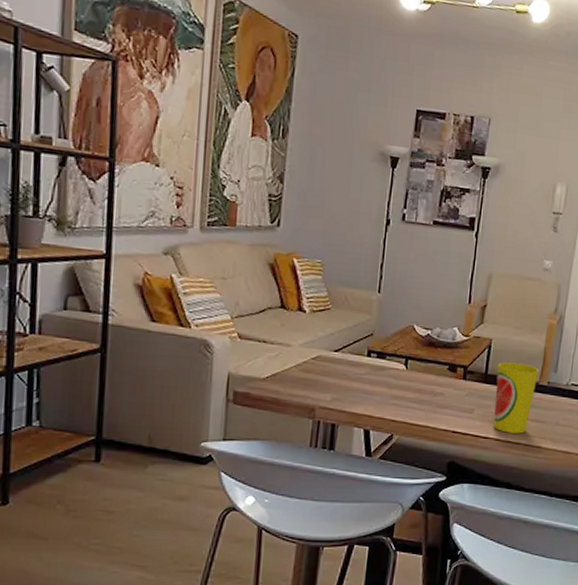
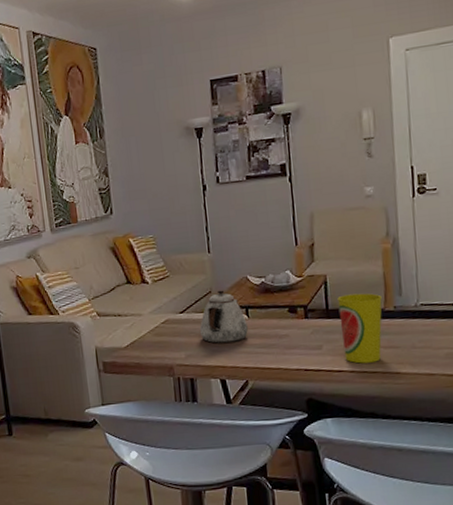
teapot: none [353,334,404,393] -> present [200,290,248,344]

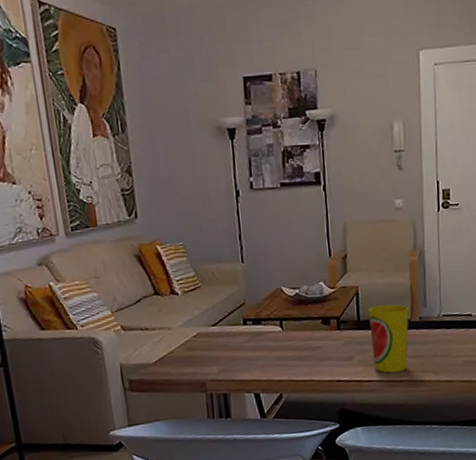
teapot: present [200,290,248,344] -> none [233,301,282,357]

